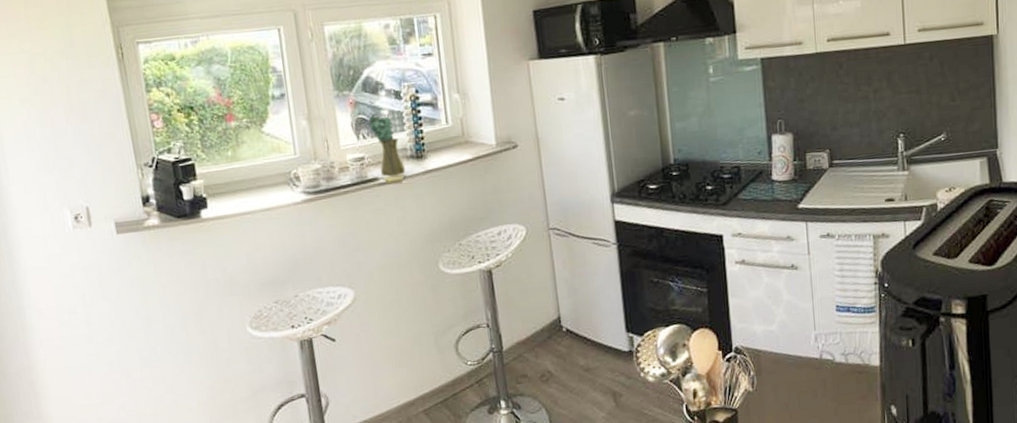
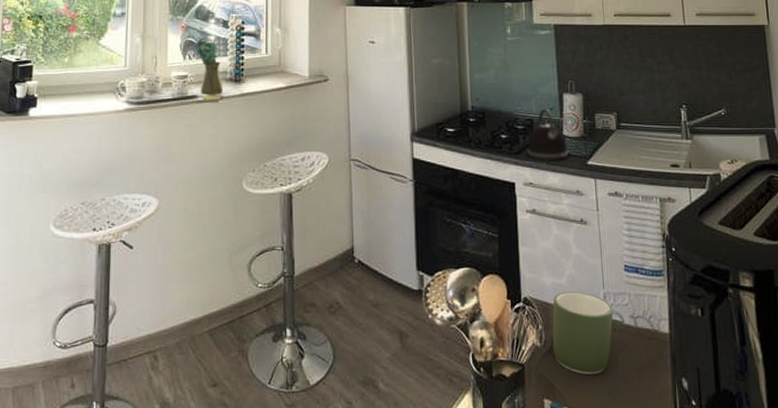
kettle: none [734,153,779,210] -> present [527,108,569,161]
mug: none [764,335,825,412] -> present [552,292,614,374]

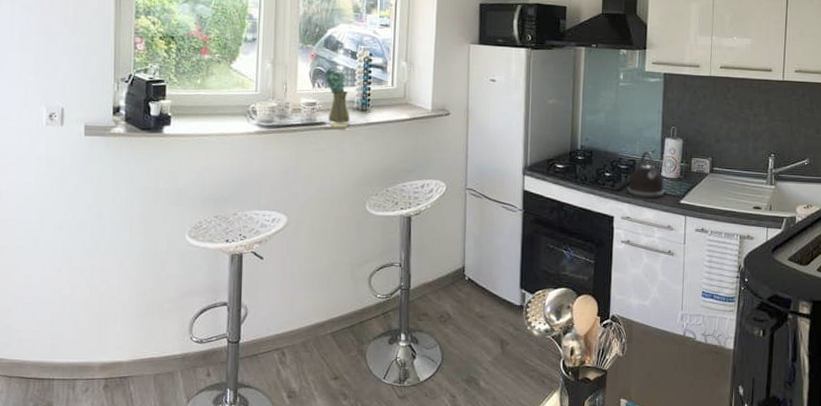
mug: present [552,292,614,374] -> none [632,312,688,380]

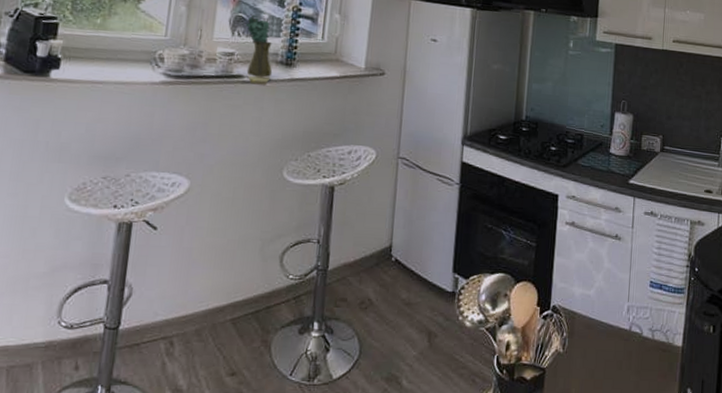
kettle: present [627,151,665,199] -> none [573,125,613,178]

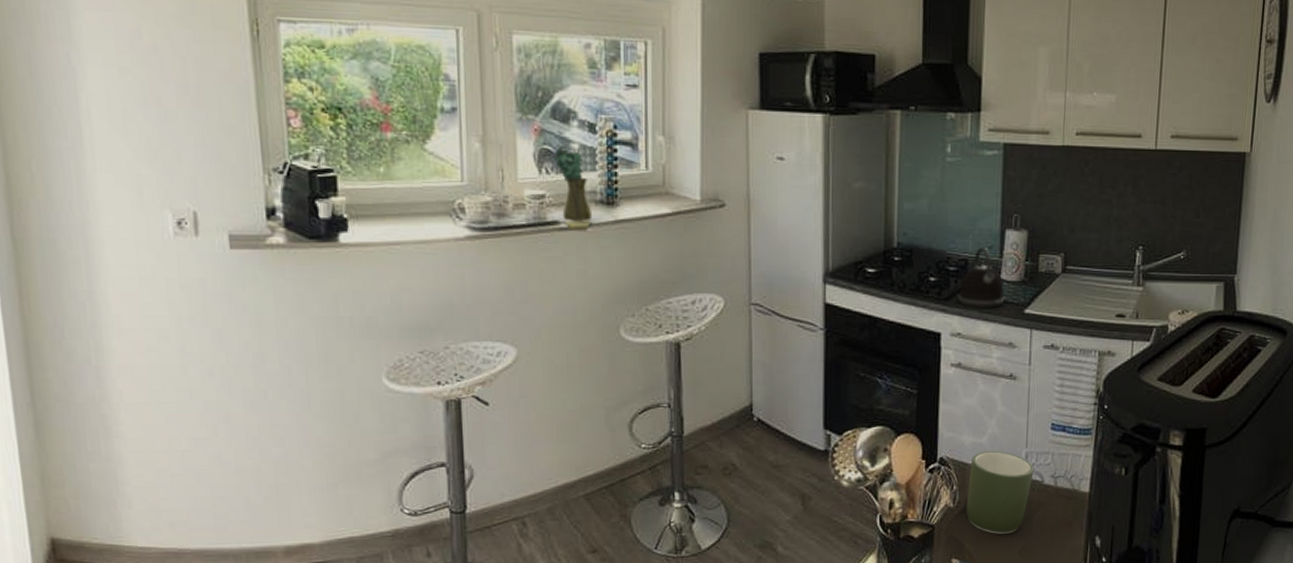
kettle: none [573,125,613,178] -> present [957,247,1005,309]
mug: none [574,302,635,381] -> present [966,451,1034,534]

